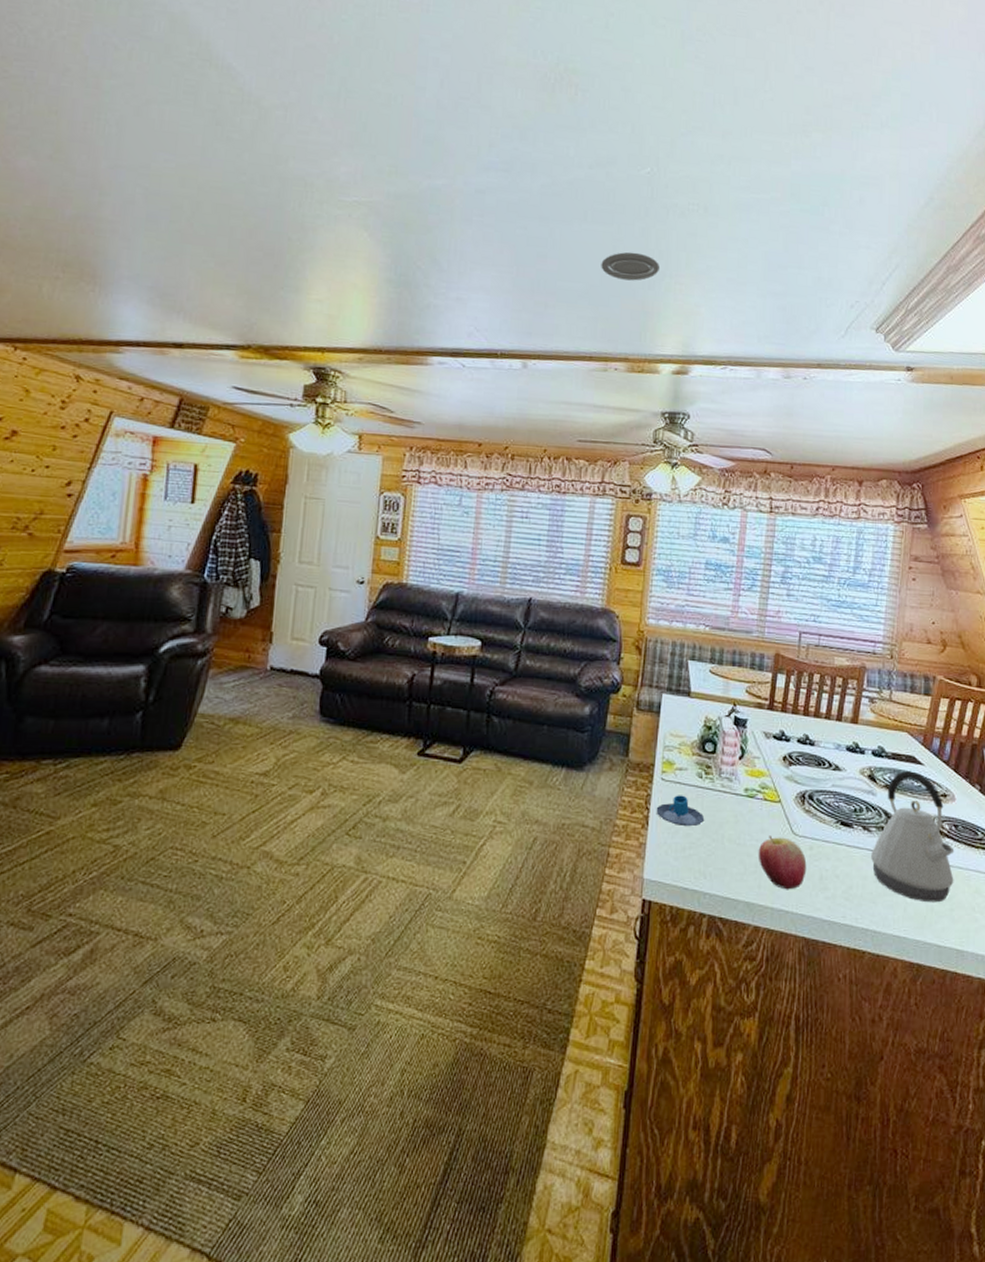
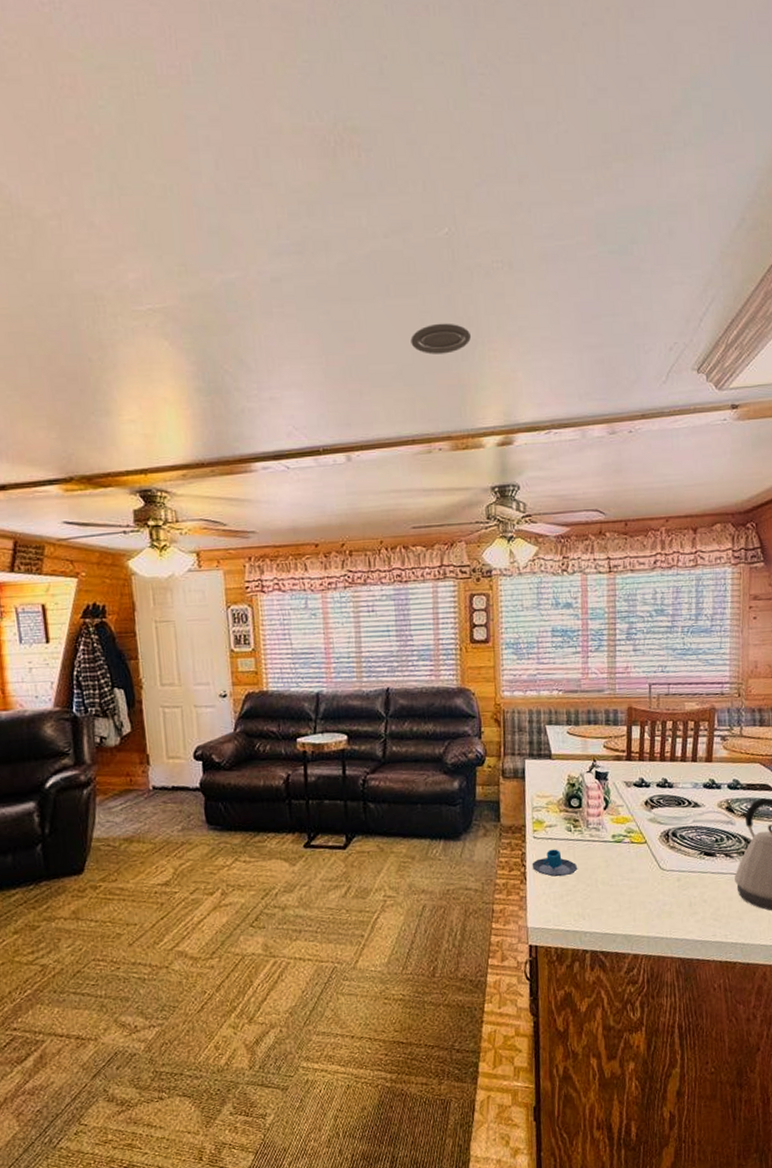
apple: present [758,835,807,890] -> none [630,873,677,920]

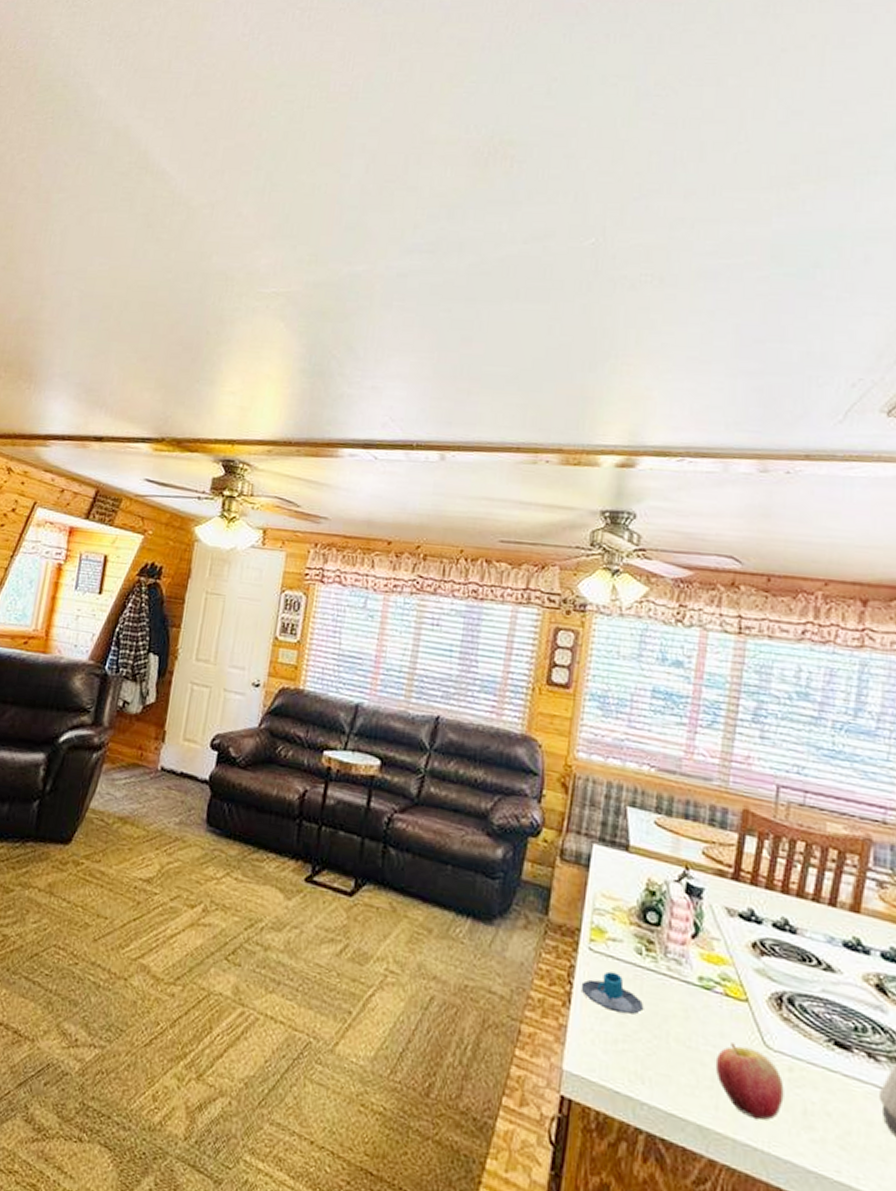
recessed light: present [410,323,471,354] -> none [533,331,603,363]
apple: none [630,873,677,920] -> present [715,1043,784,1121]

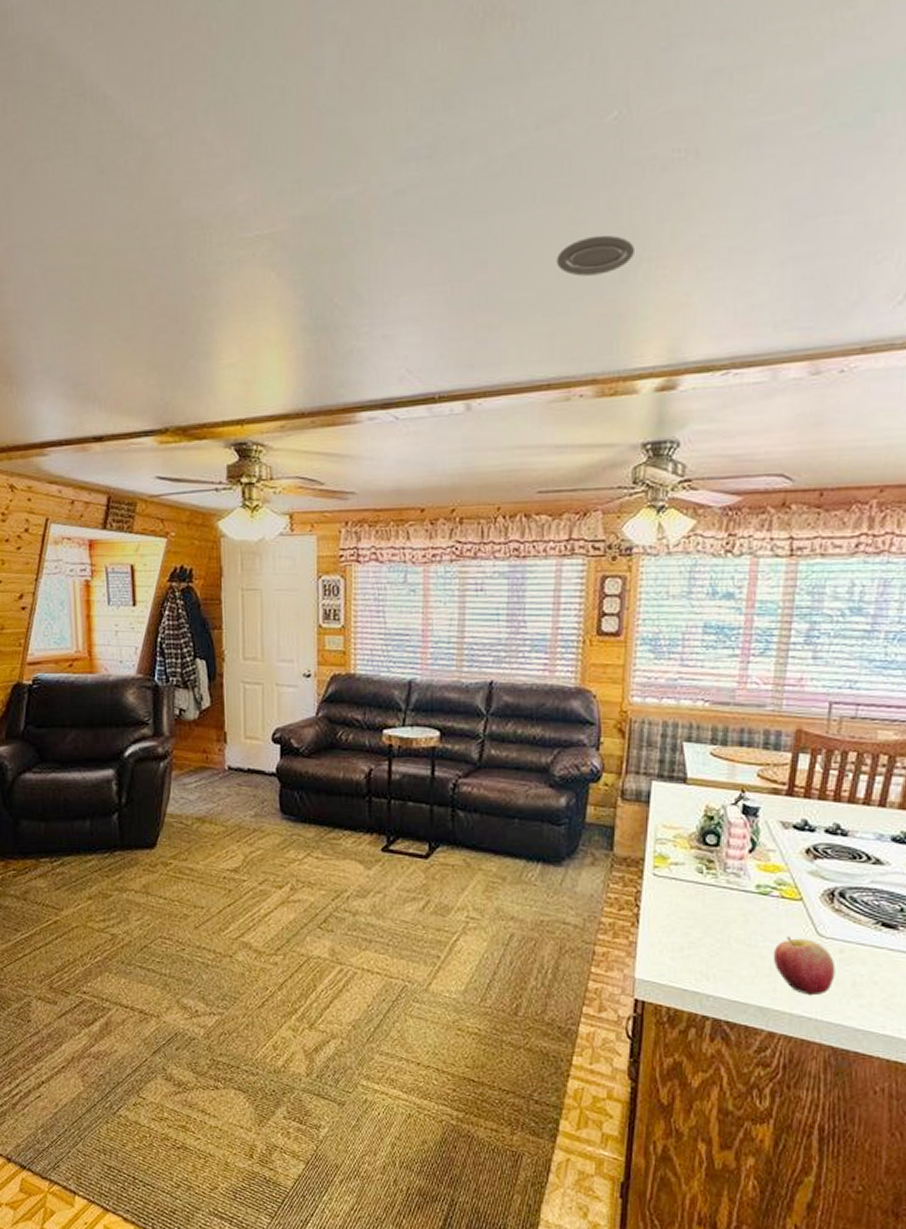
recessed light: none [533,331,603,363] -> present [556,235,634,276]
mug: present [581,971,644,1015] -> none [647,891,707,926]

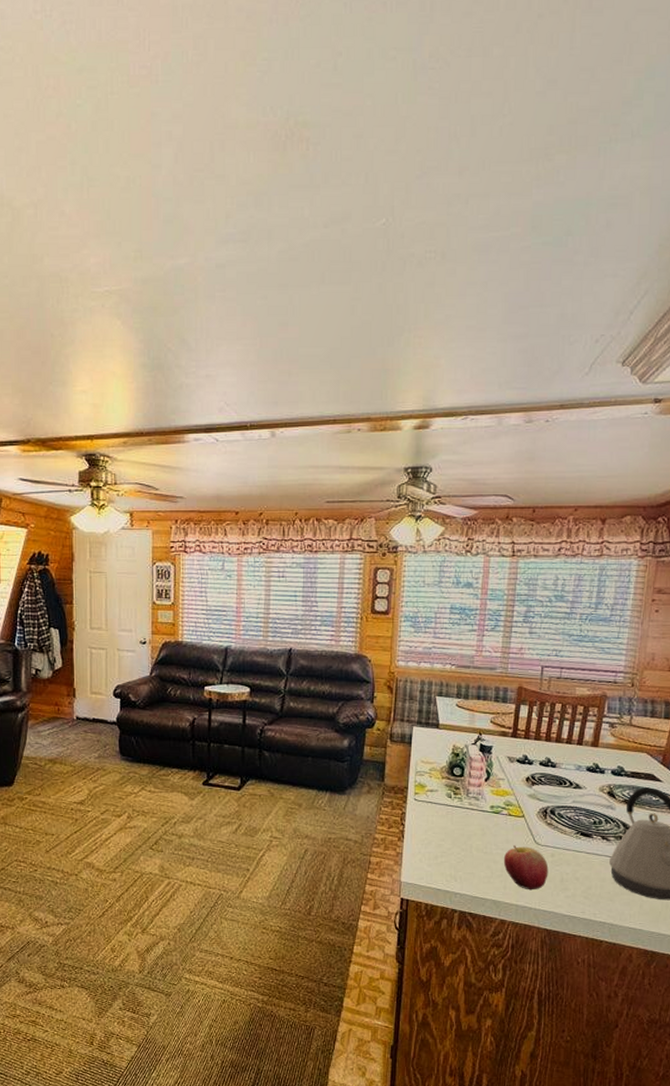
recessed light: present [556,235,634,276] -> none [340,310,398,339]

